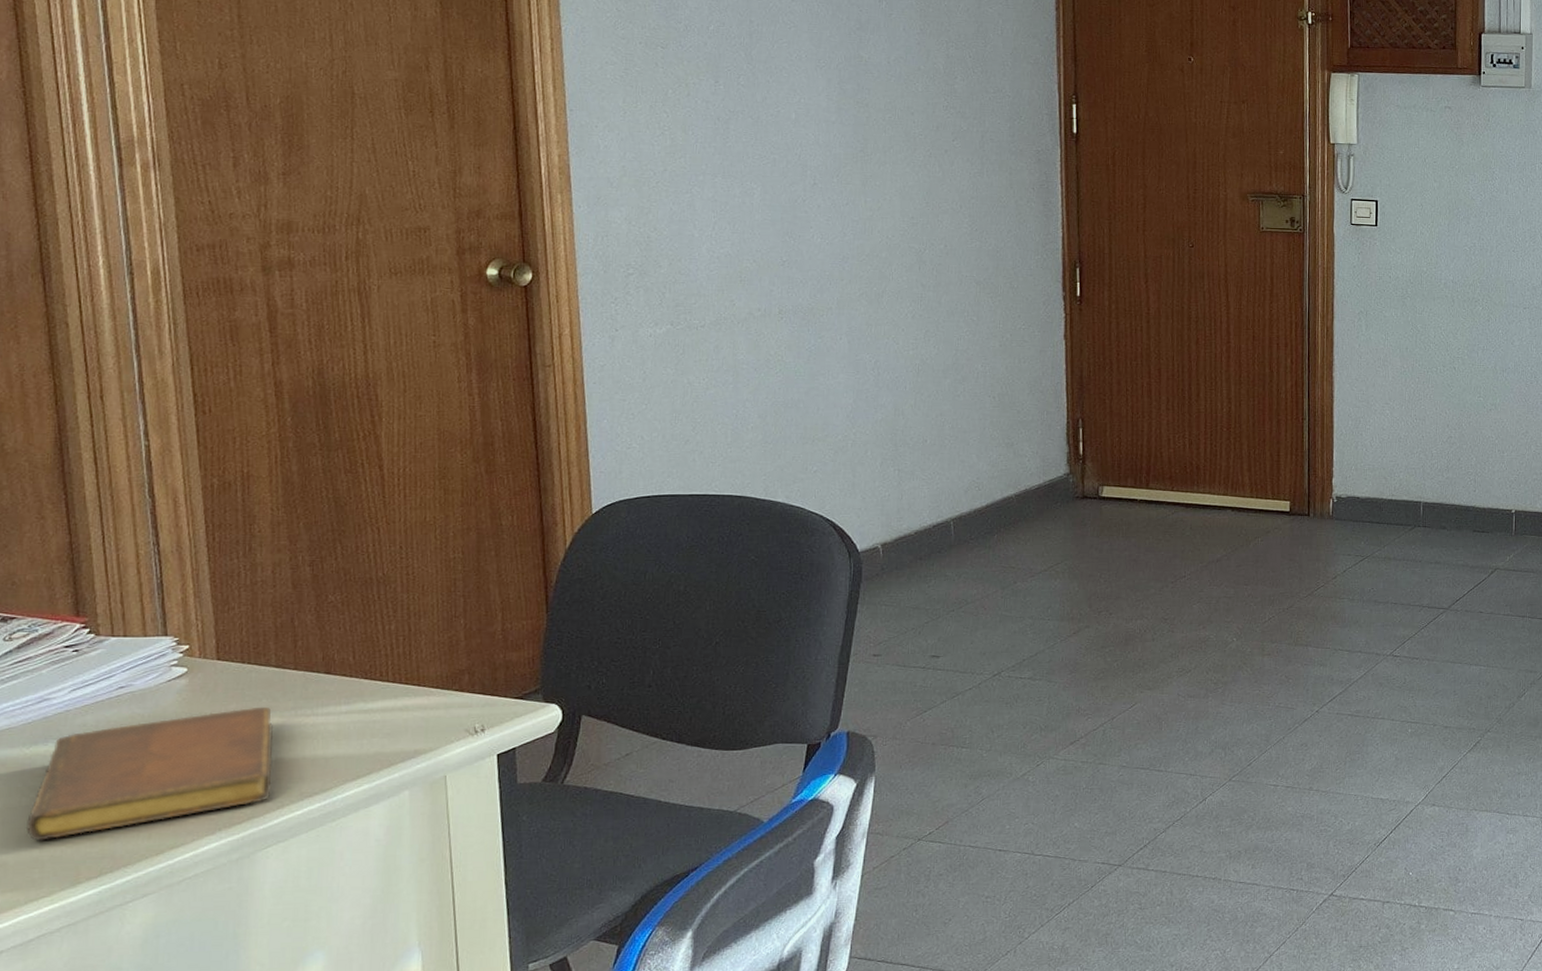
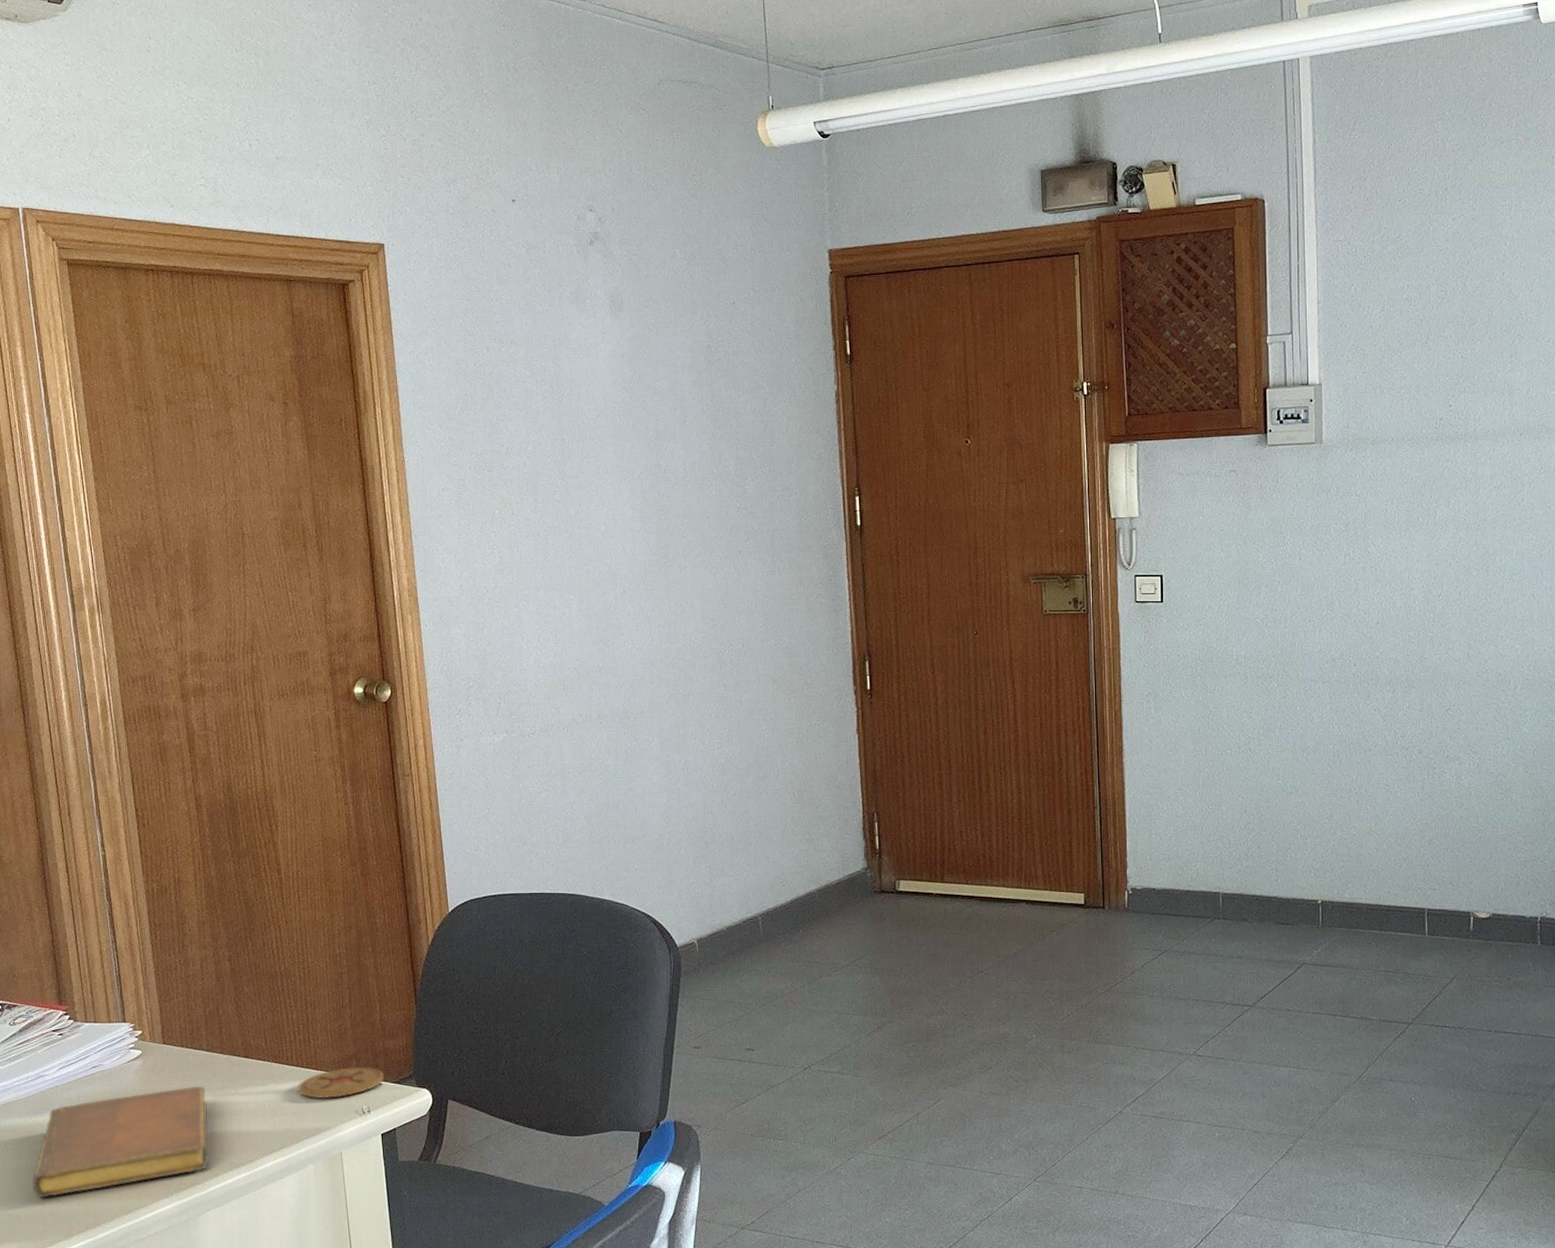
coaster: none [393,682,503,718] -> present [298,1067,384,1099]

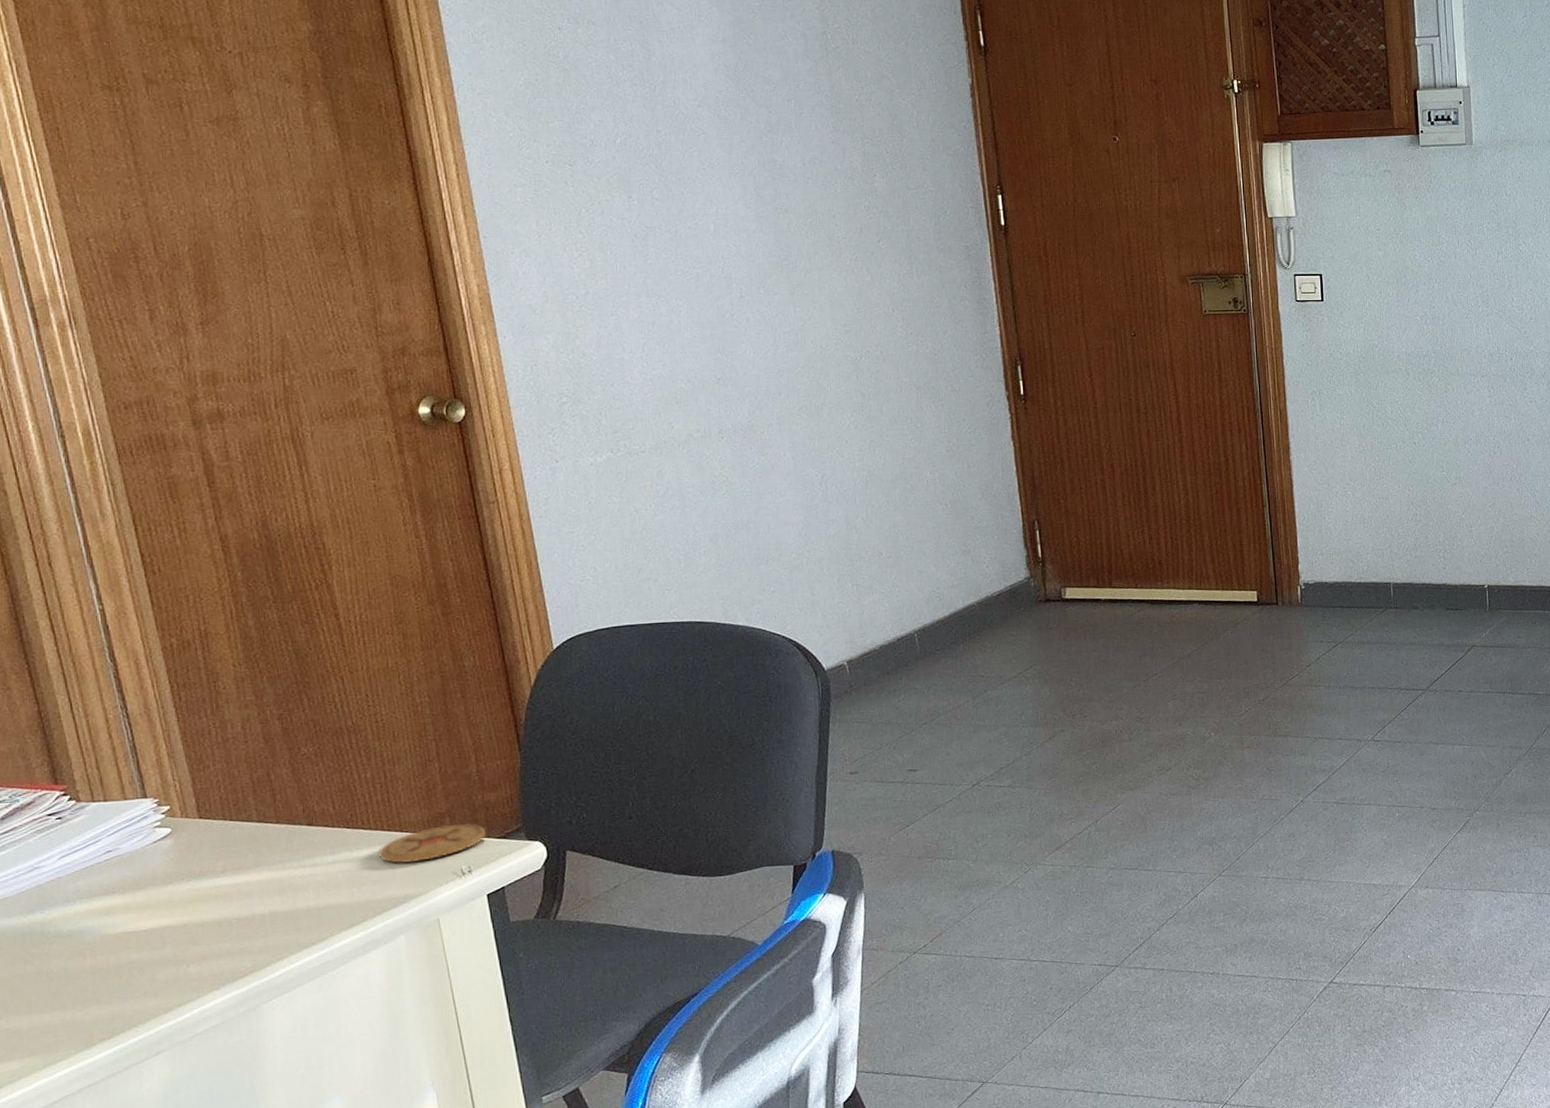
notebook: present [32,1086,208,1198] -> none [34,861,270,1006]

